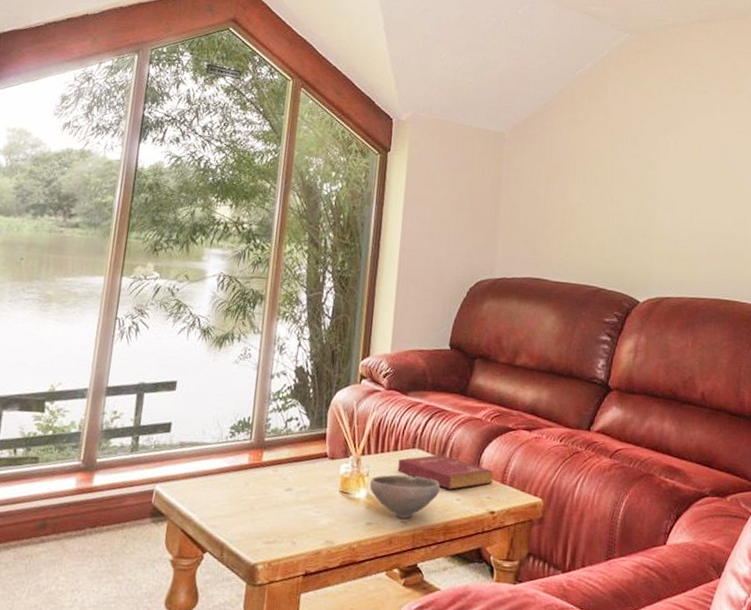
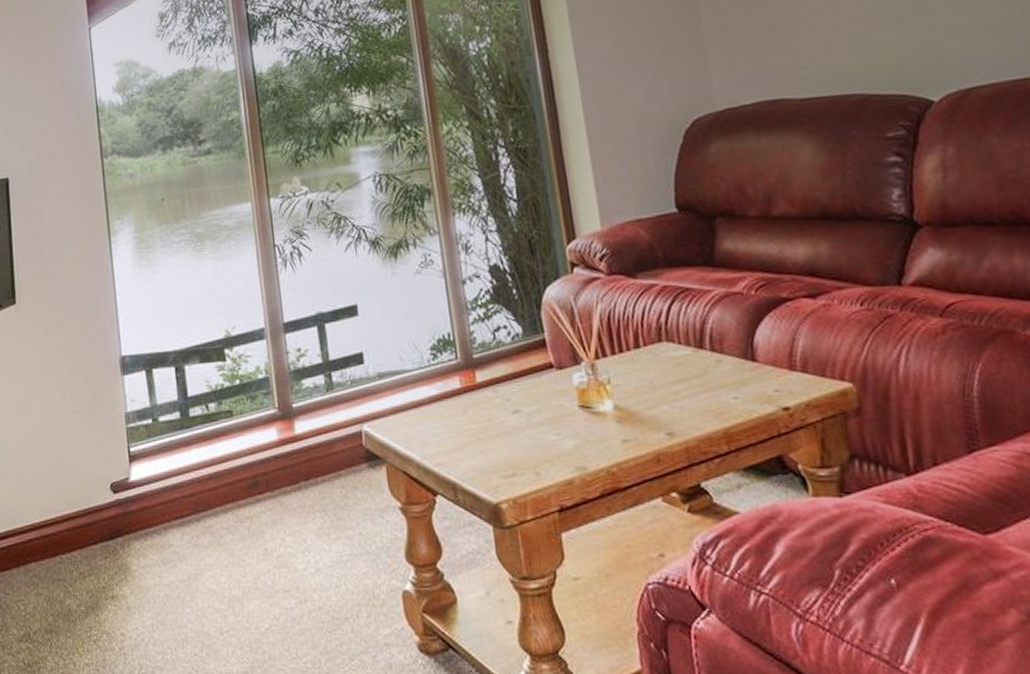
bowl: present [369,474,441,519] -> none [613,375,709,430]
book: present [398,454,494,490] -> none [644,345,778,387]

